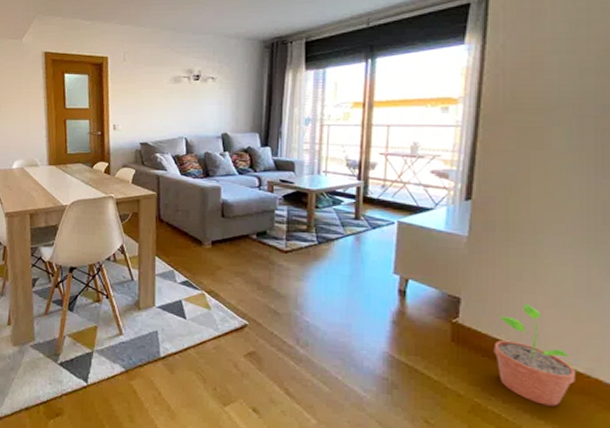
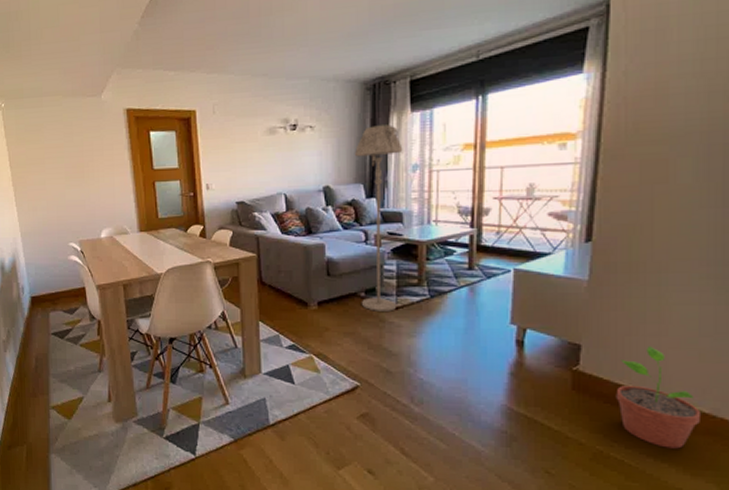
floor lamp: none [252,80,297,255] -> present [355,125,403,311]

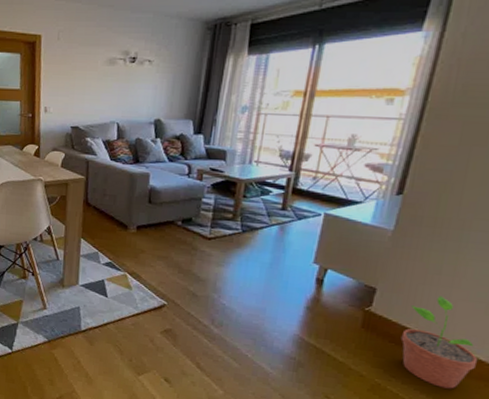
floor lamp: present [355,125,403,311] -> none [177,65,235,241]

